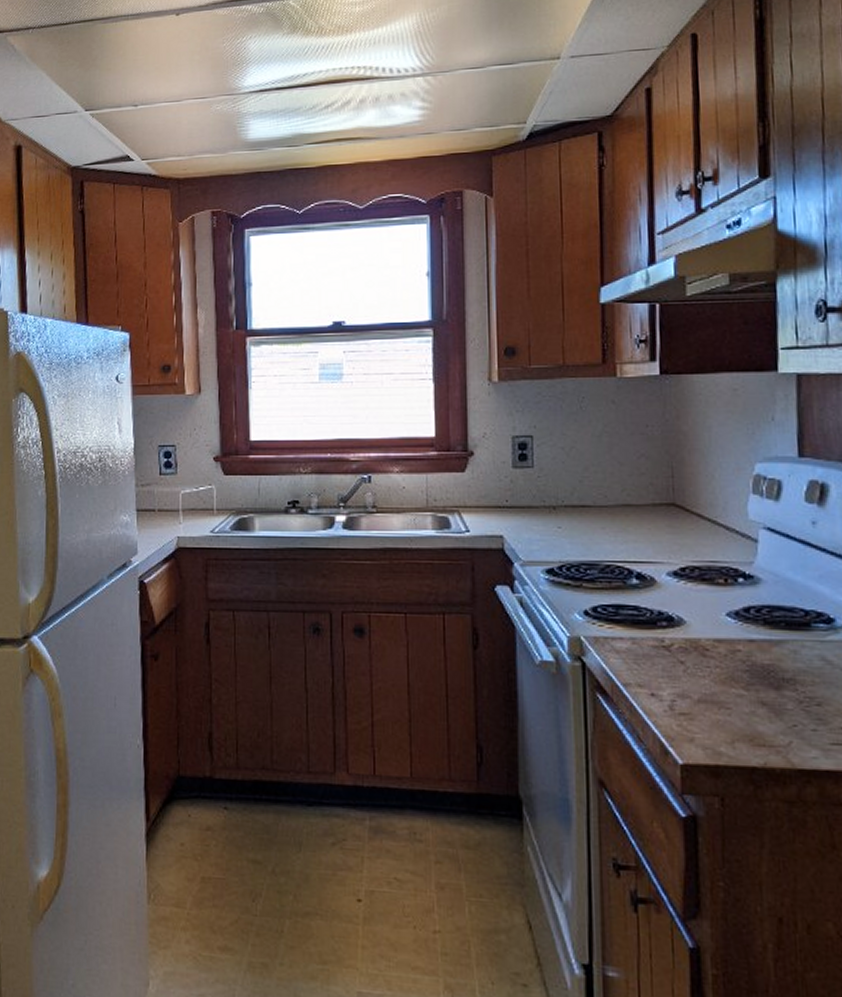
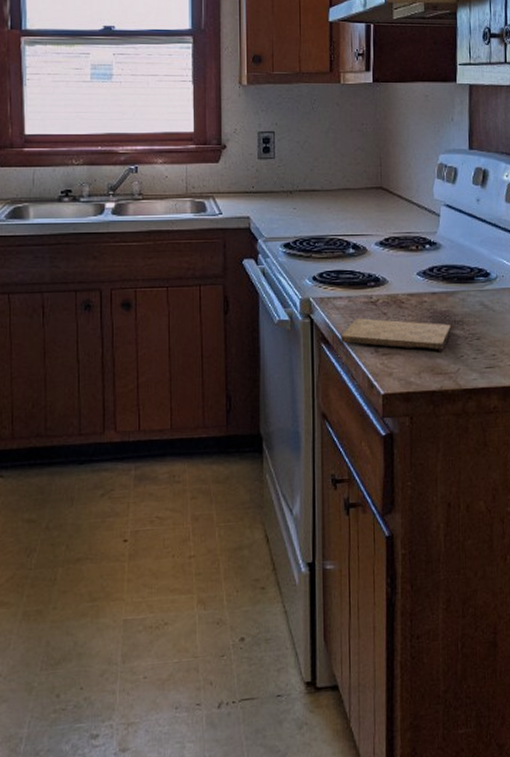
cutting board: none [622,666,778,717] -> present [341,318,451,351]

